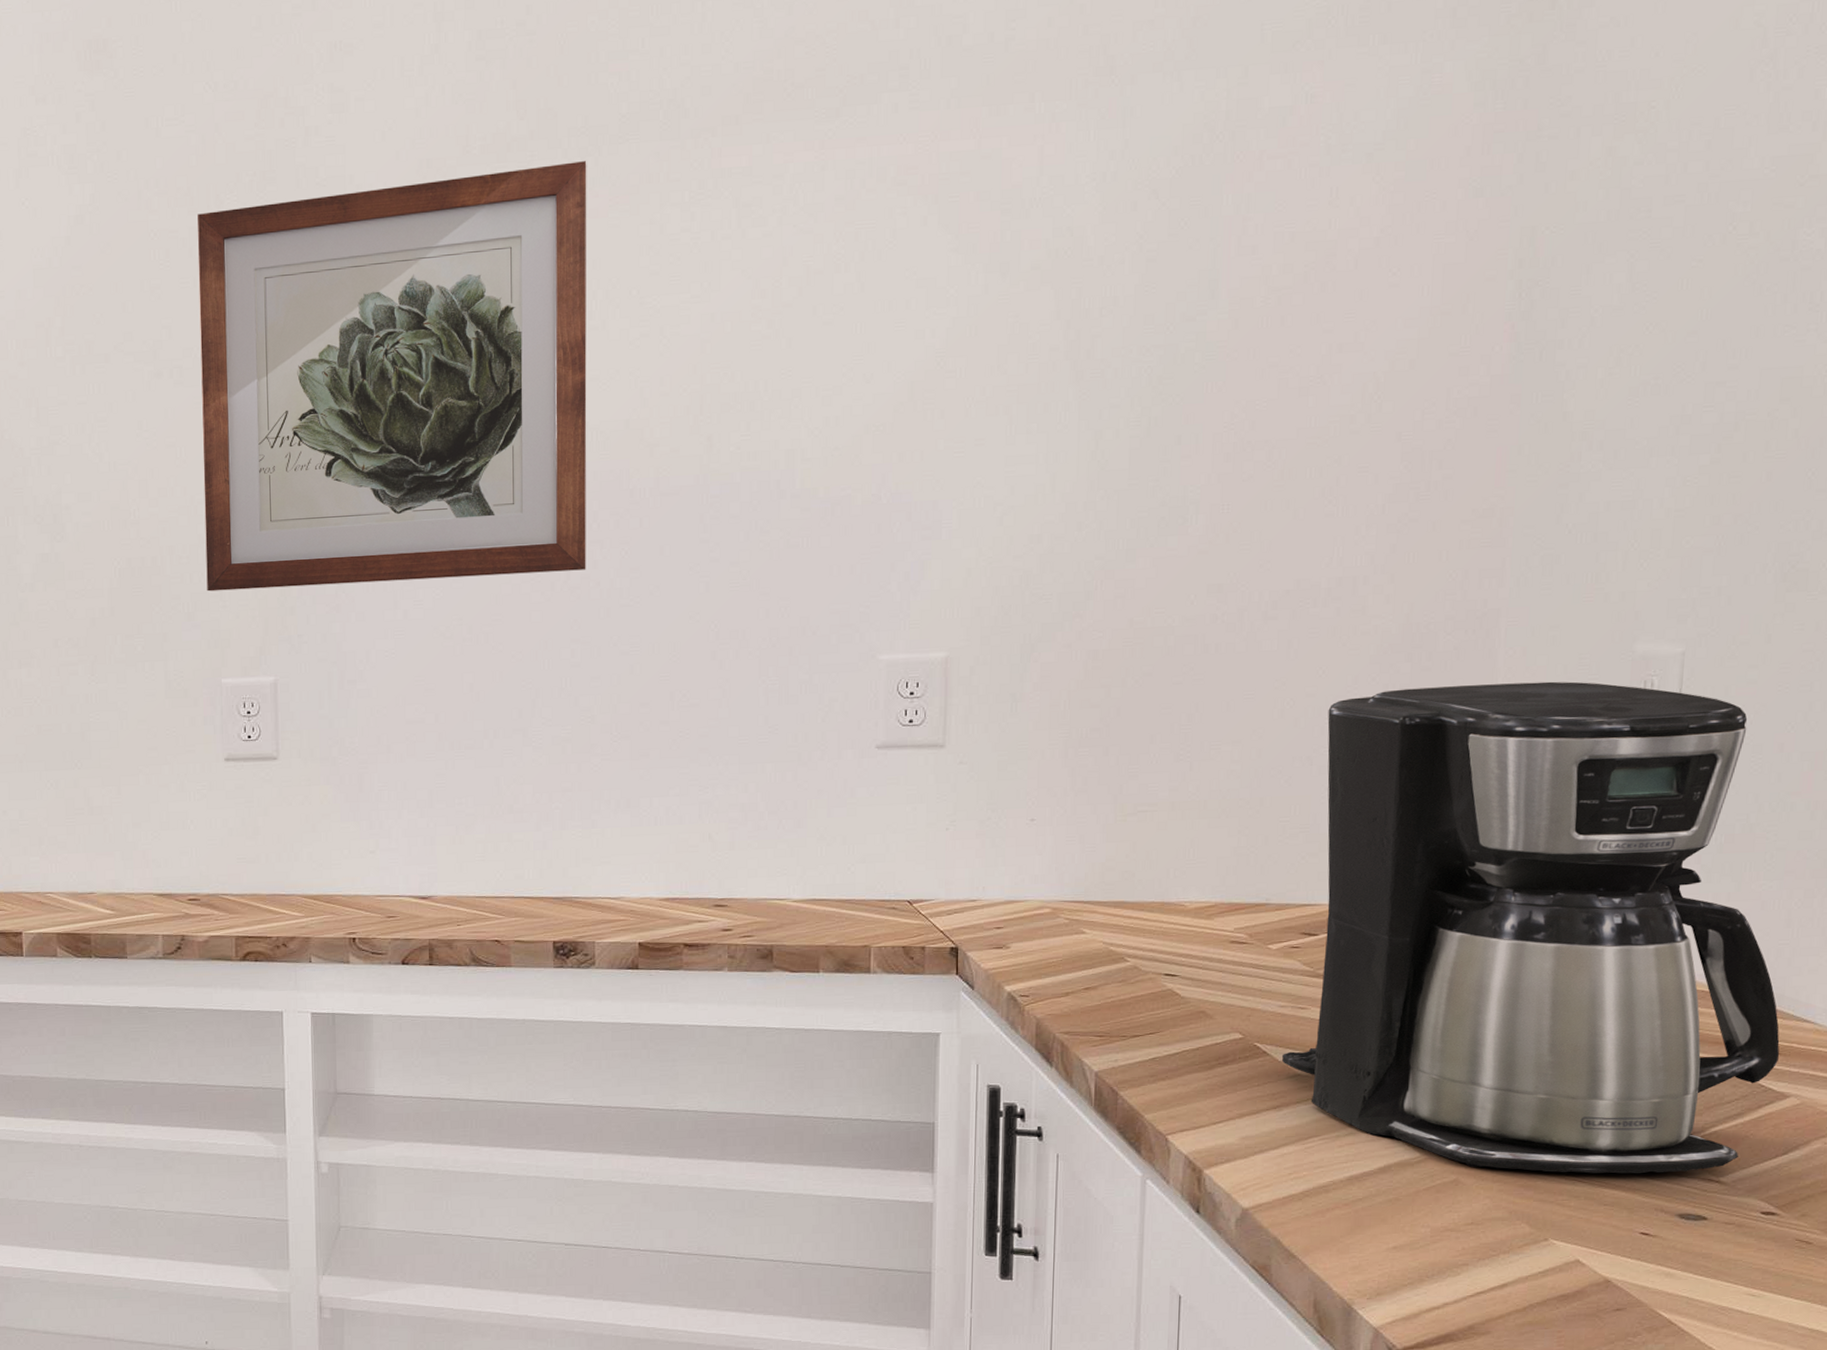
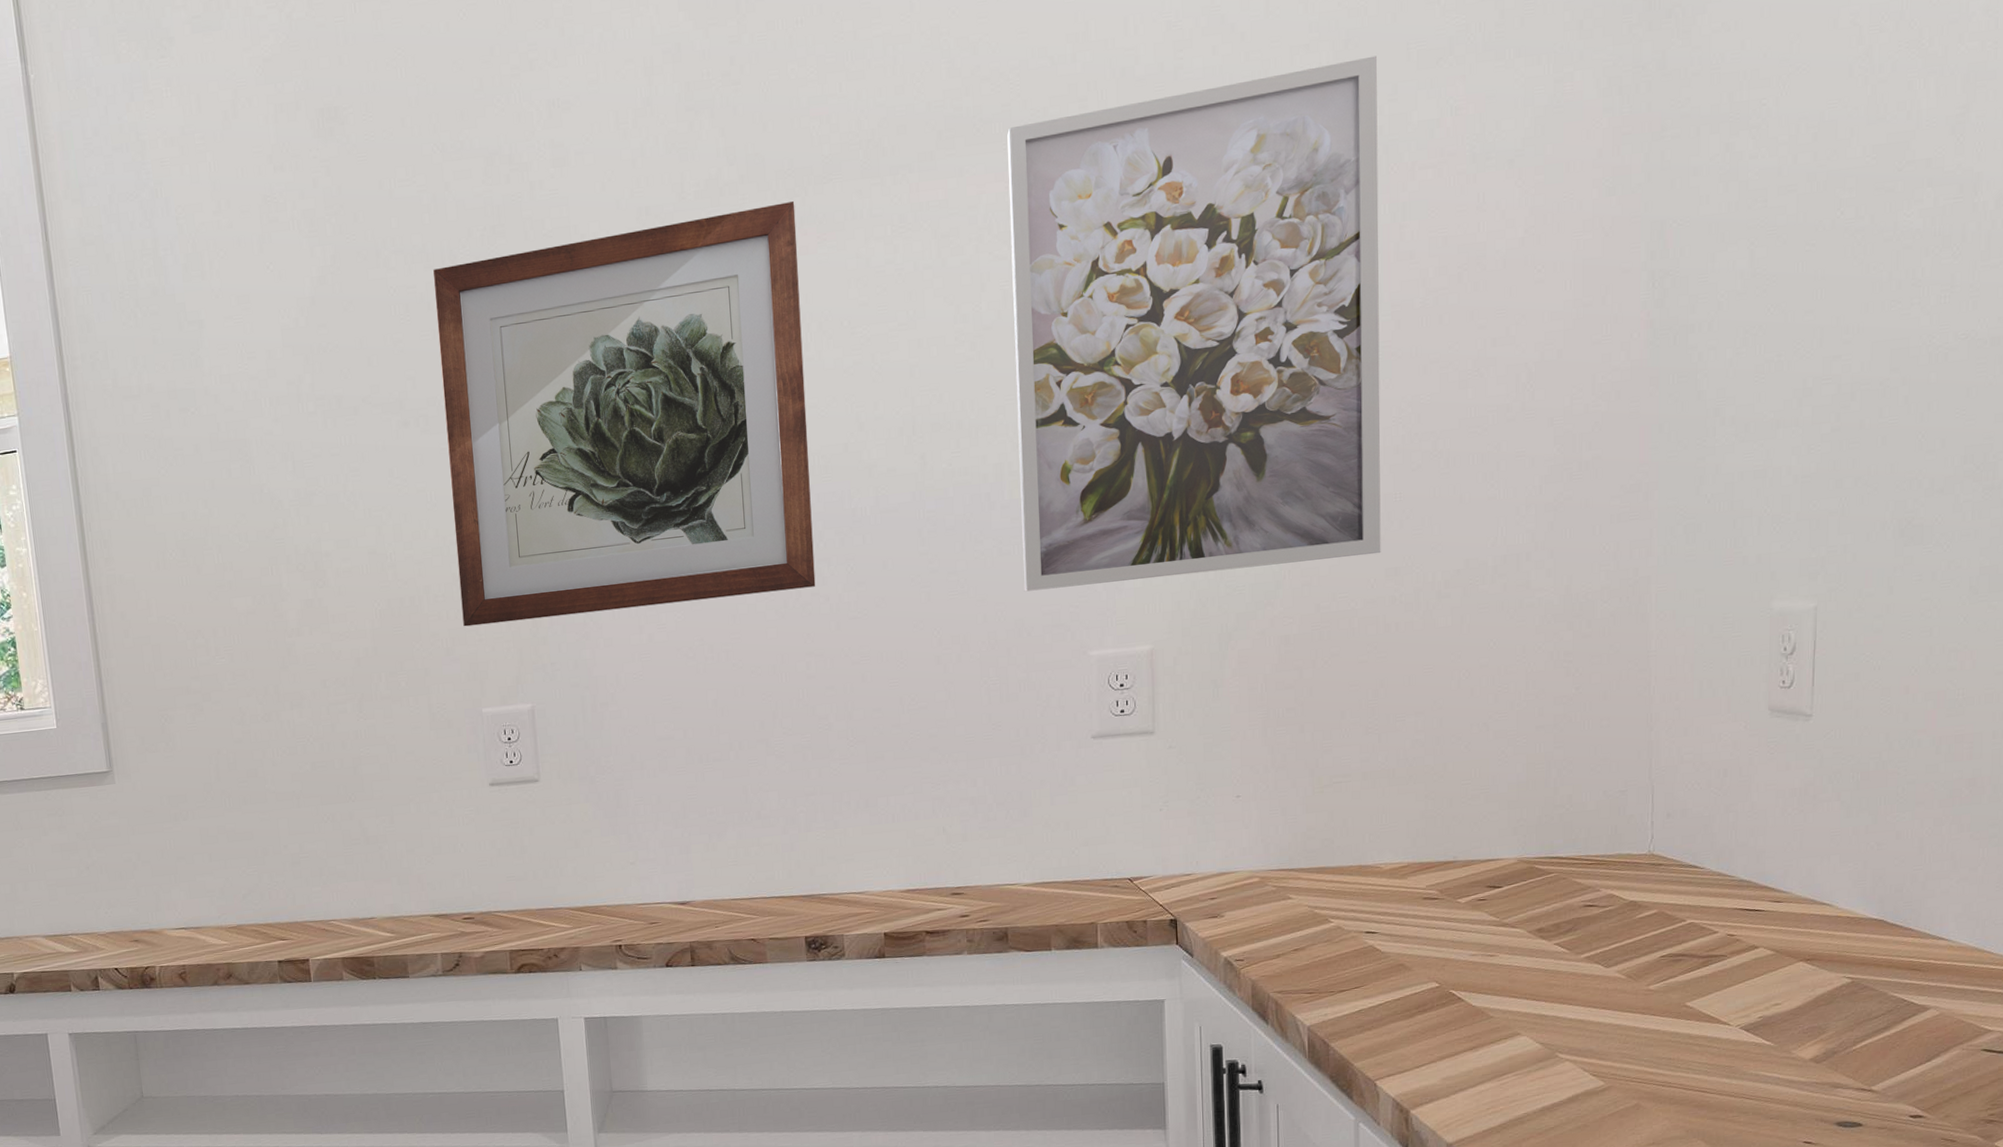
wall art: none [811,35,1227,588] -> present [1007,55,1381,592]
coffee maker: present [1281,681,1780,1174] -> none [1475,639,1919,1093]

